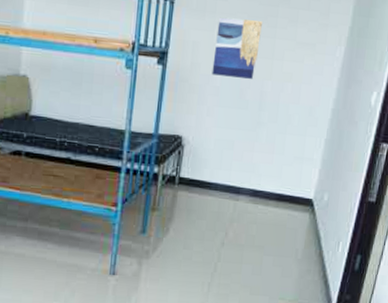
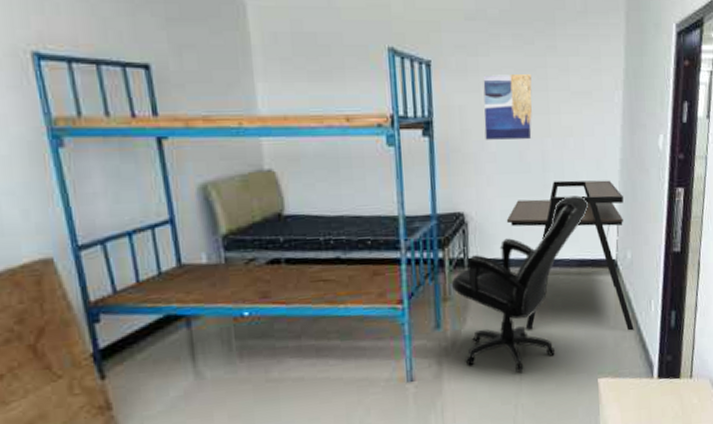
office chair: none [161,135,296,285] -> present [451,195,589,373]
desk: none [218,120,329,266] -> present [506,180,634,331]

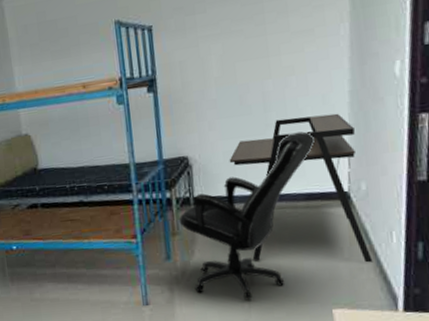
wall art: present [483,73,533,140] -> none [200,21,252,89]

